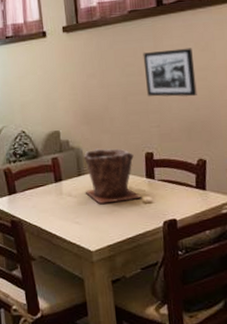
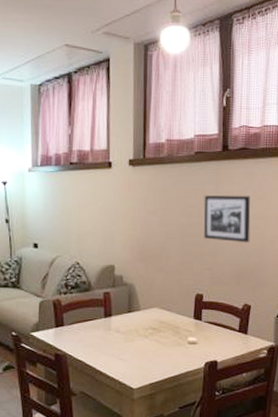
plant pot: present [83,148,142,204] -> none [133,286,188,342]

